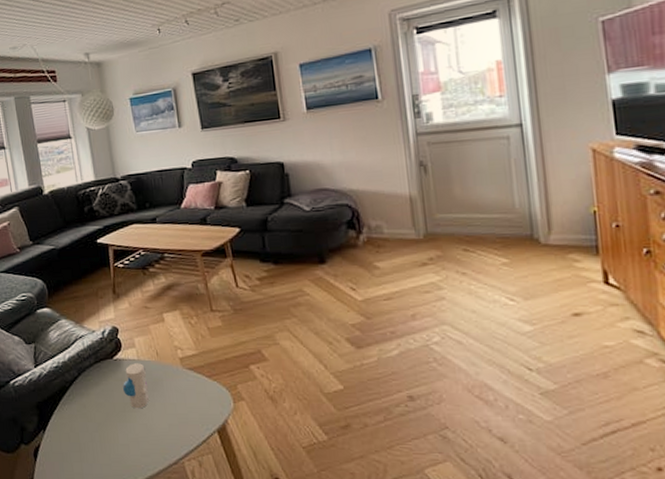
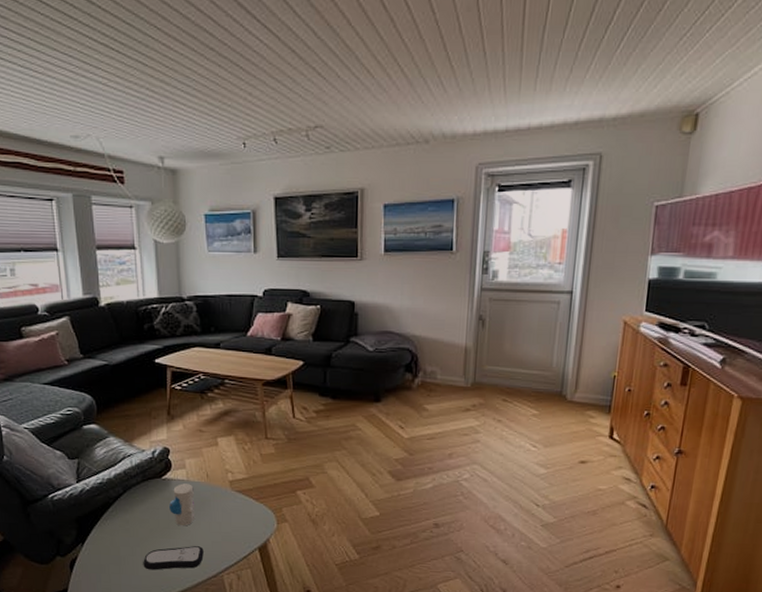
remote control: none [102,430,162,458] -> present [143,546,204,570]

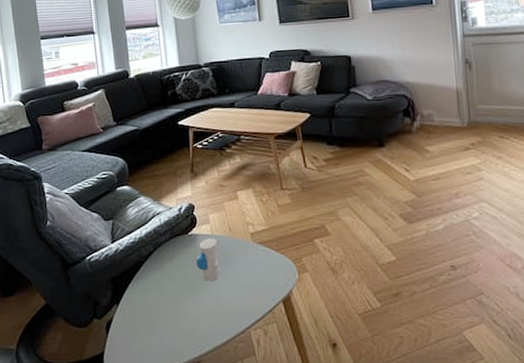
remote control: present [143,546,204,570] -> none [174,302,231,329]

